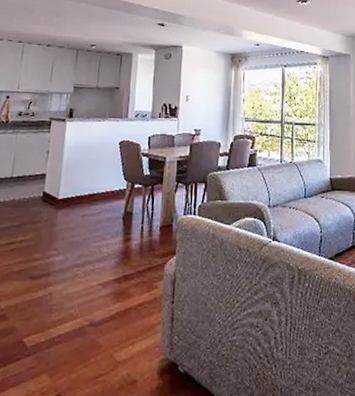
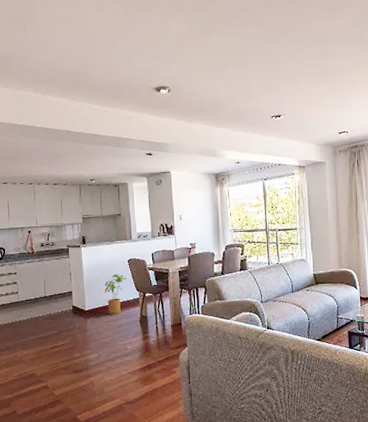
house plant: none [86,156,115,208] -> present [104,273,126,315]

